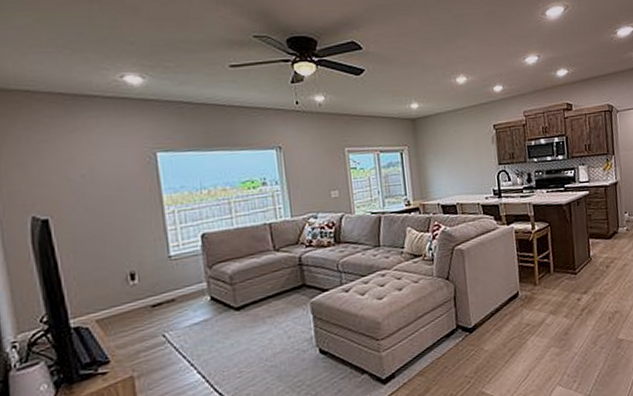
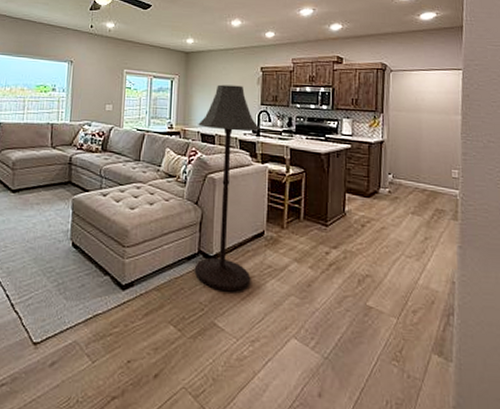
floor lamp: none [437,147,511,360] -> present [195,84,260,292]

